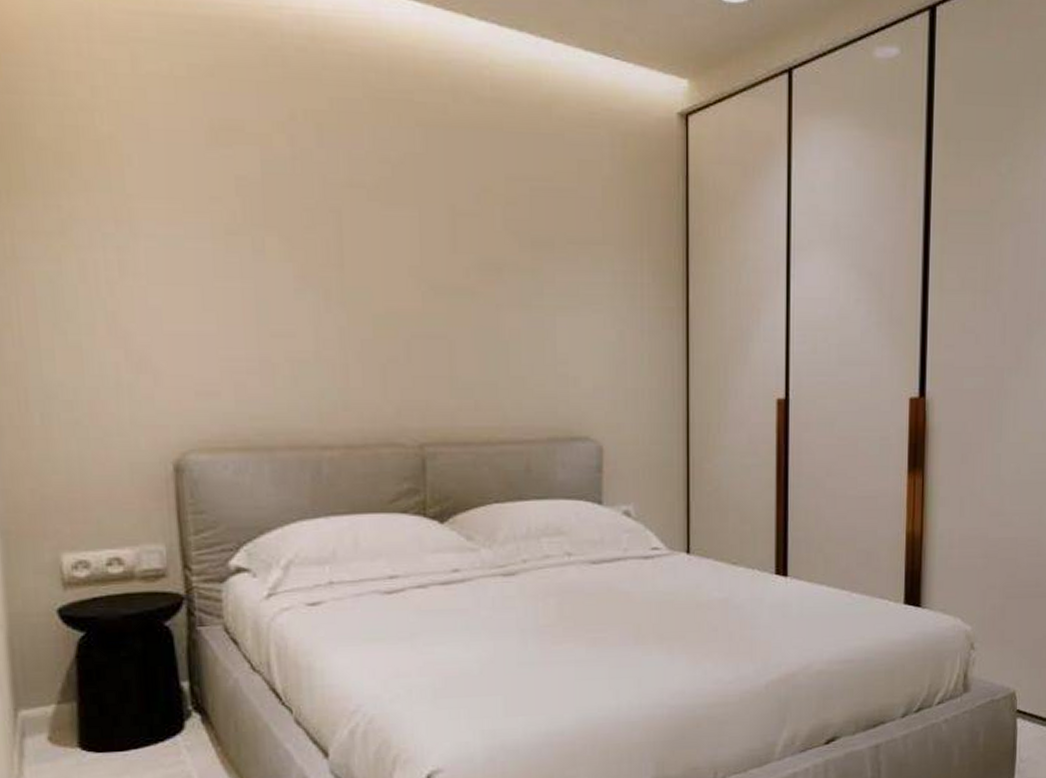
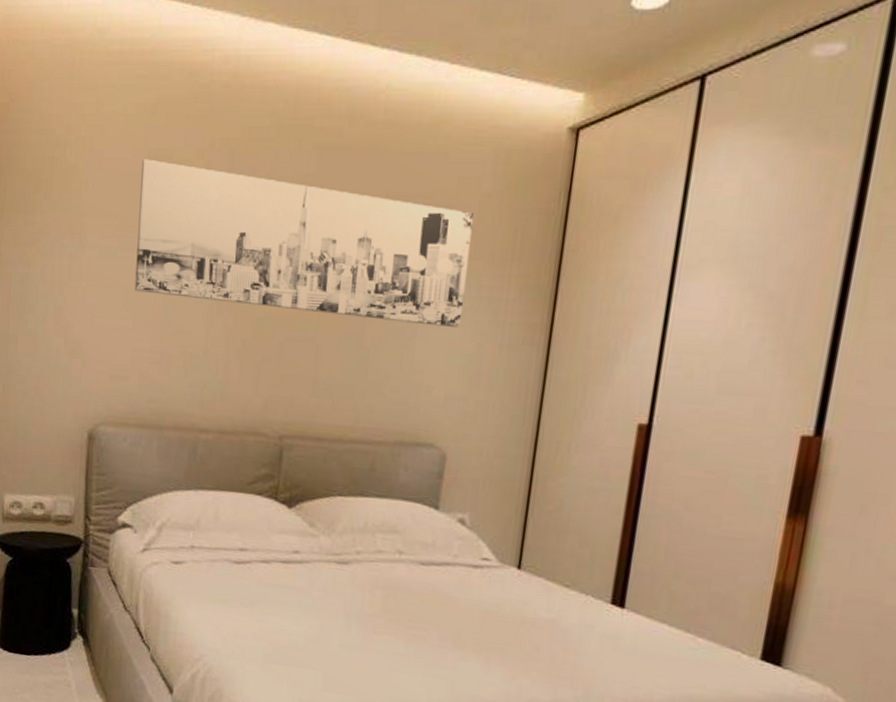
wall art: none [203,130,600,316] -> present [134,159,474,328]

